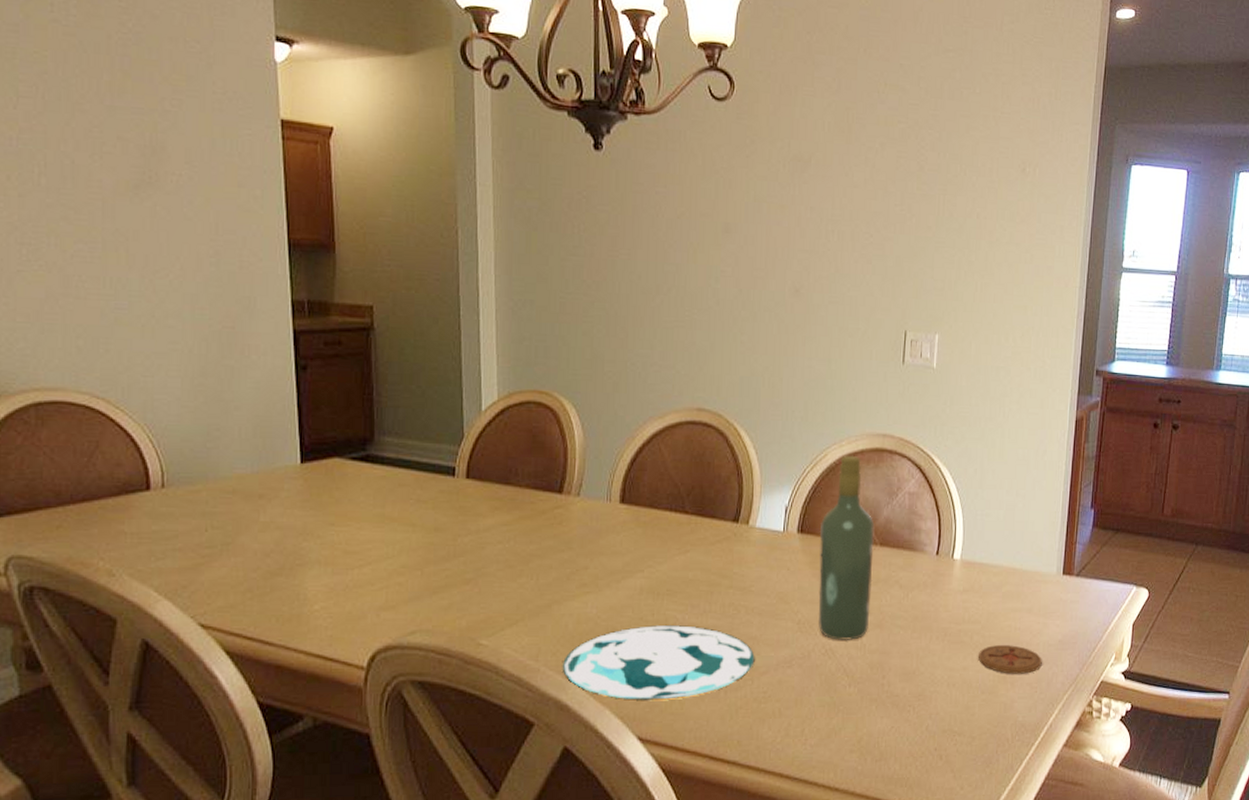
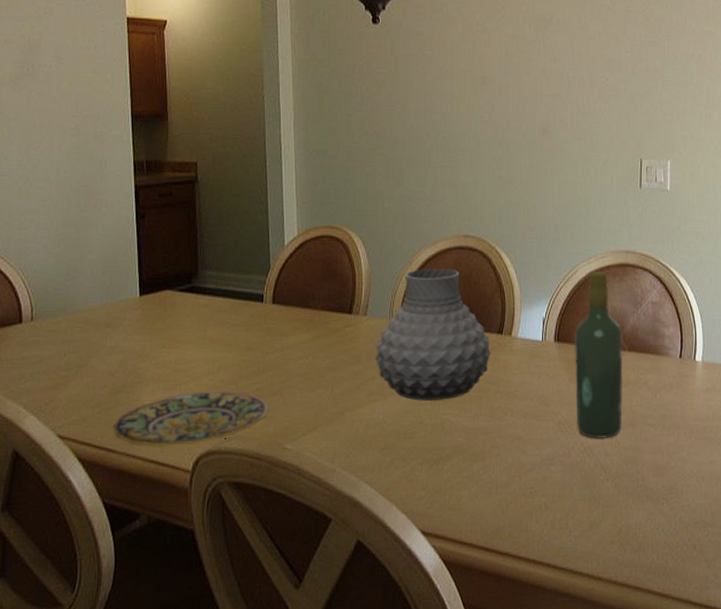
plate: none [267,577,461,639] -> present [112,391,269,446]
plate: present [563,625,755,700] -> none [355,428,521,497]
vase: none [589,445,725,594] -> present [375,269,491,401]

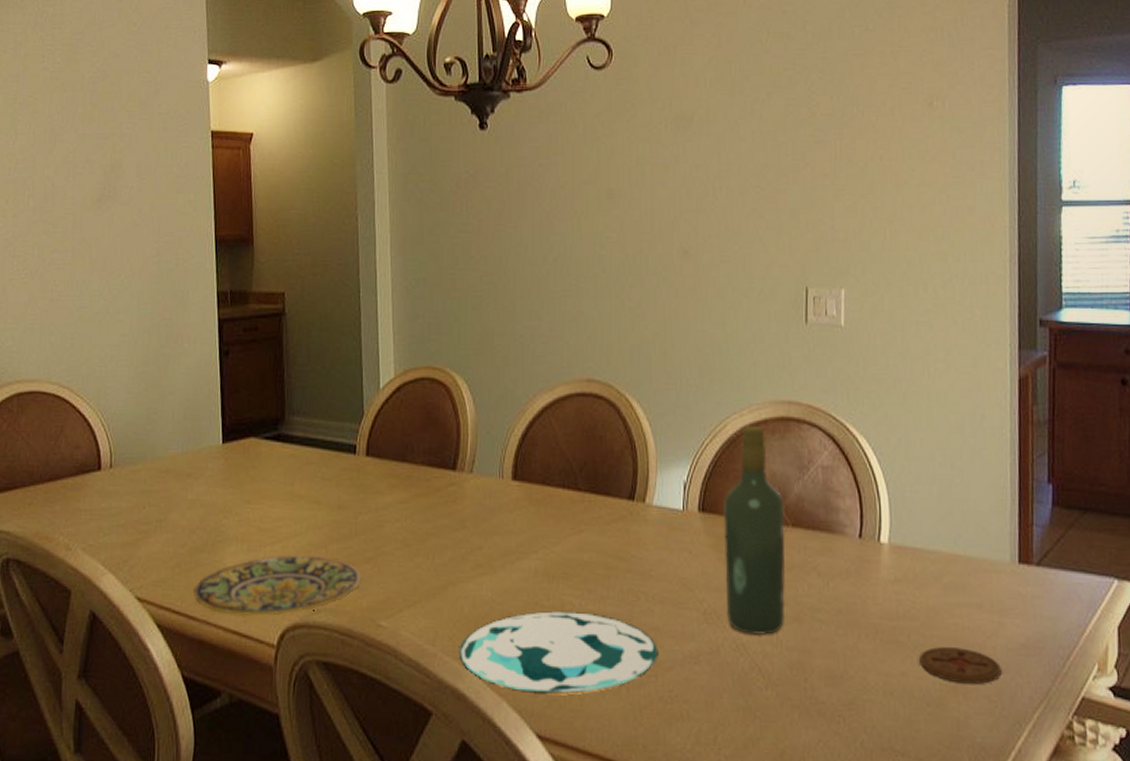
plate: none [355,428,521,497] -> present [460,611,658,694]
vase: present [375,269,491,401] -> none [483,419,620,578]

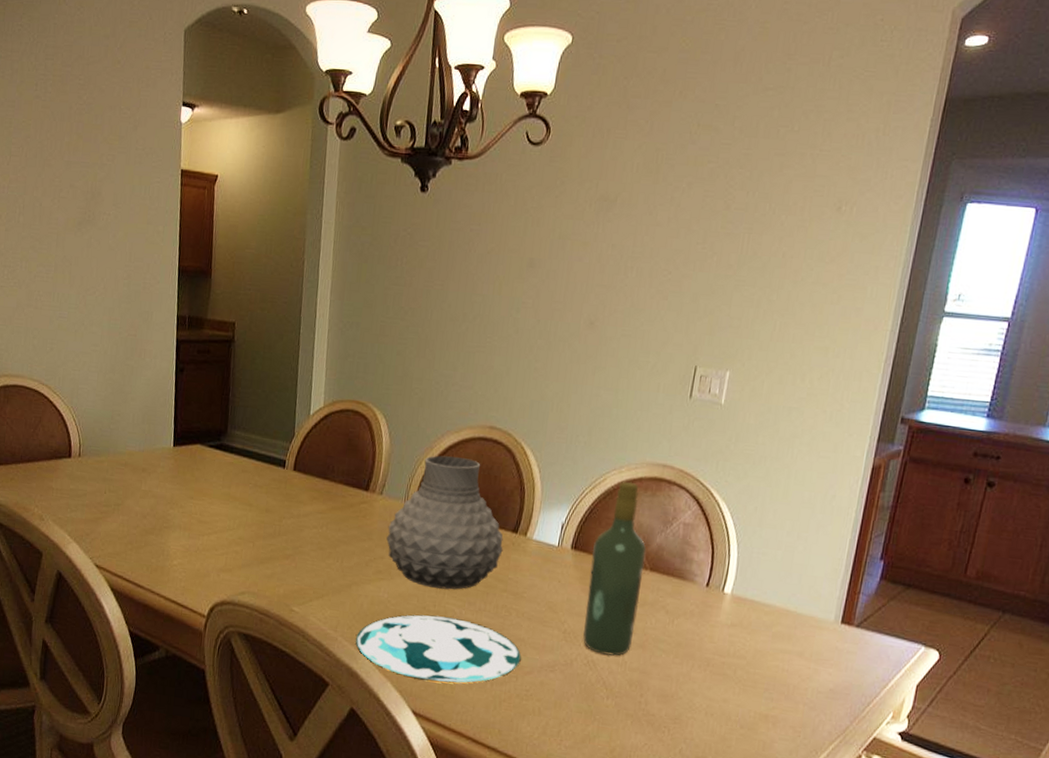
plate: present [192,555,362,616] -> none [141,544,282,592]
vase: none [483,419,620,578] -> present [386,455,503,590]
coaster: present [919,647,1001,684] -> none [740,682,809,717]

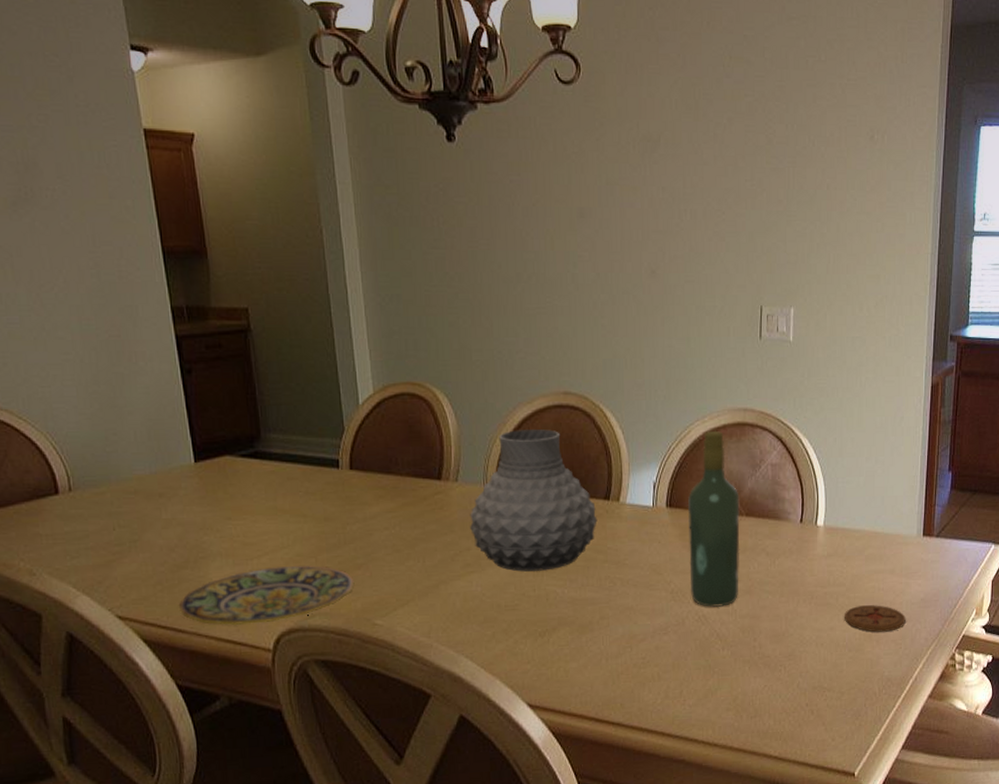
plate: none [141,544,282,592] -> present [178,565,355,625]
plate: present [356,614,521,683] -> none [453,599,633,670]
coaster: none [740,682,809,717] -> present [845,605,906,632]

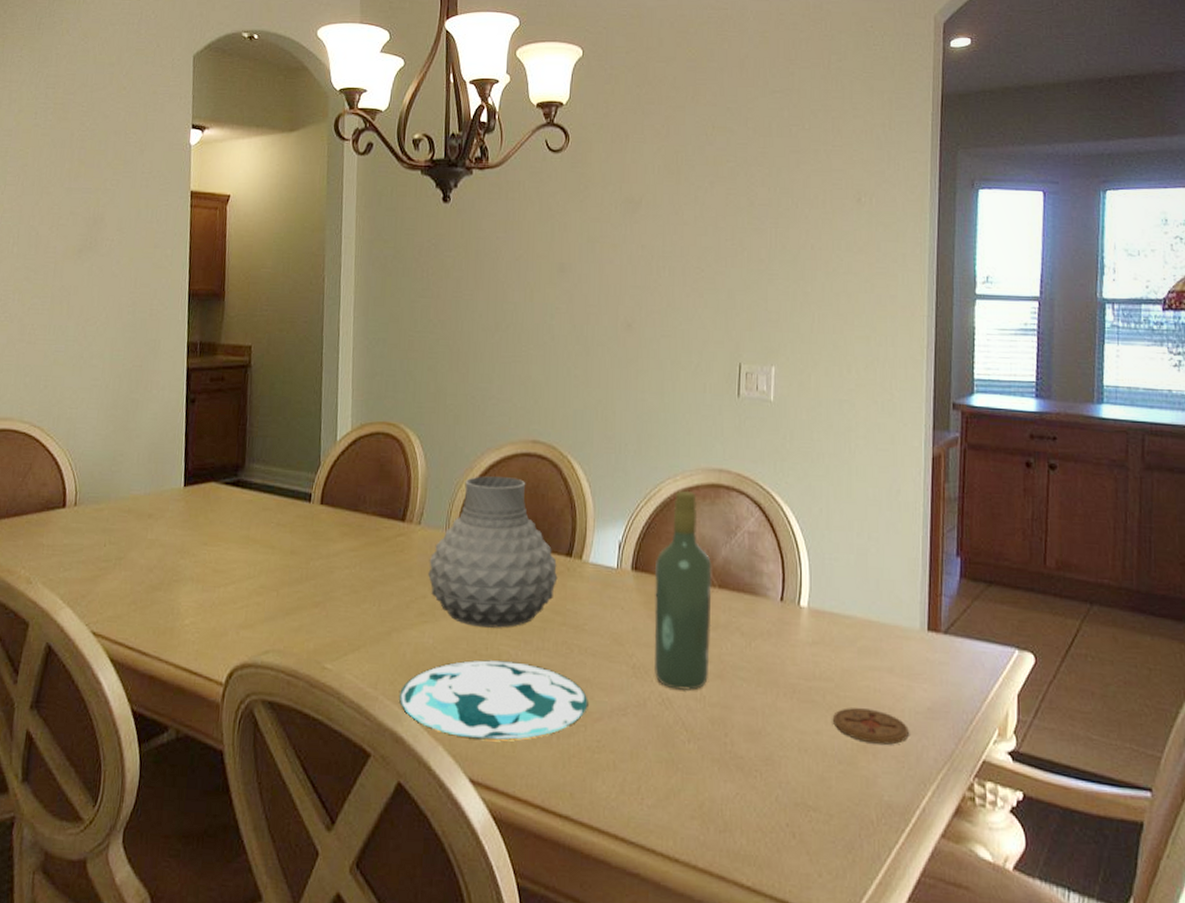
plate: present [178,565,355,625] -> none [146,597,311,654]
plate: none [453,599,633,670] -> present [399,660,588,741]

